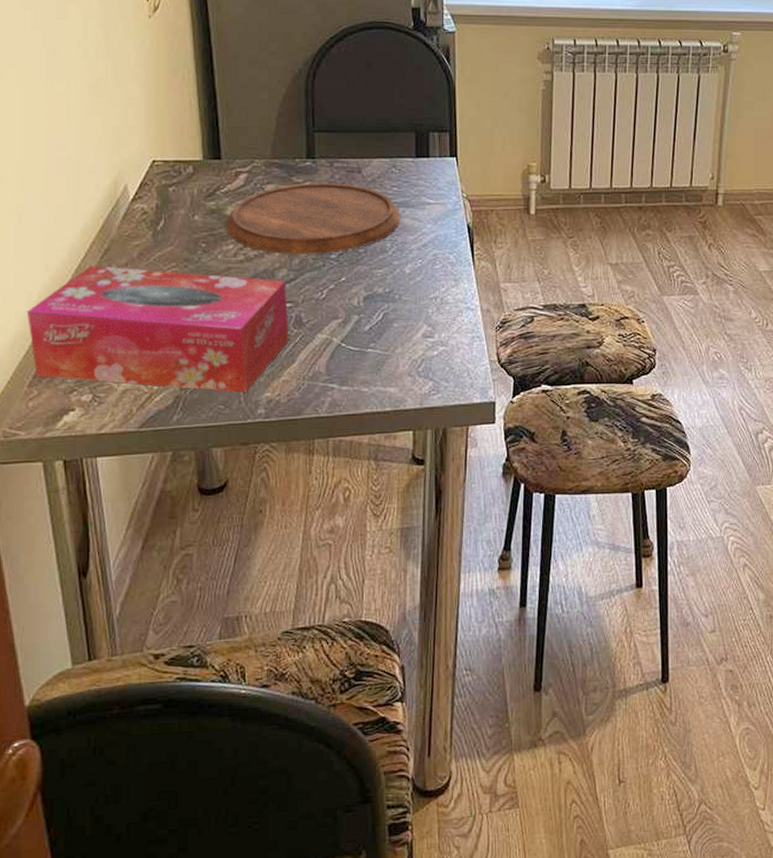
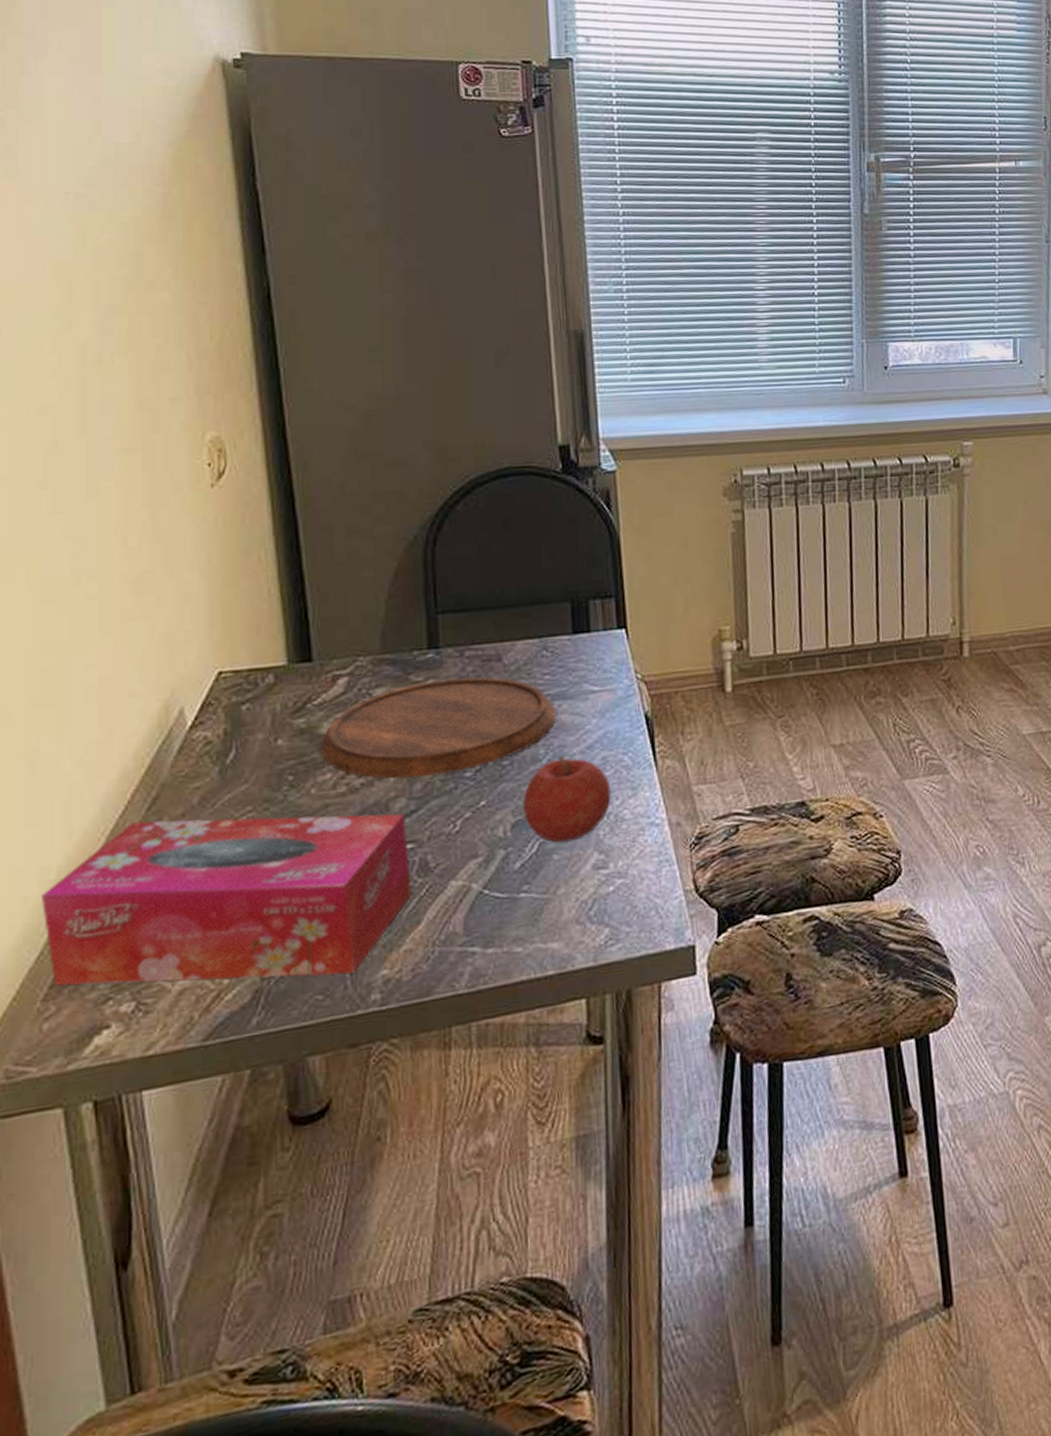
fruit: none [373,249,439,315] -> present [523,755,612,843]

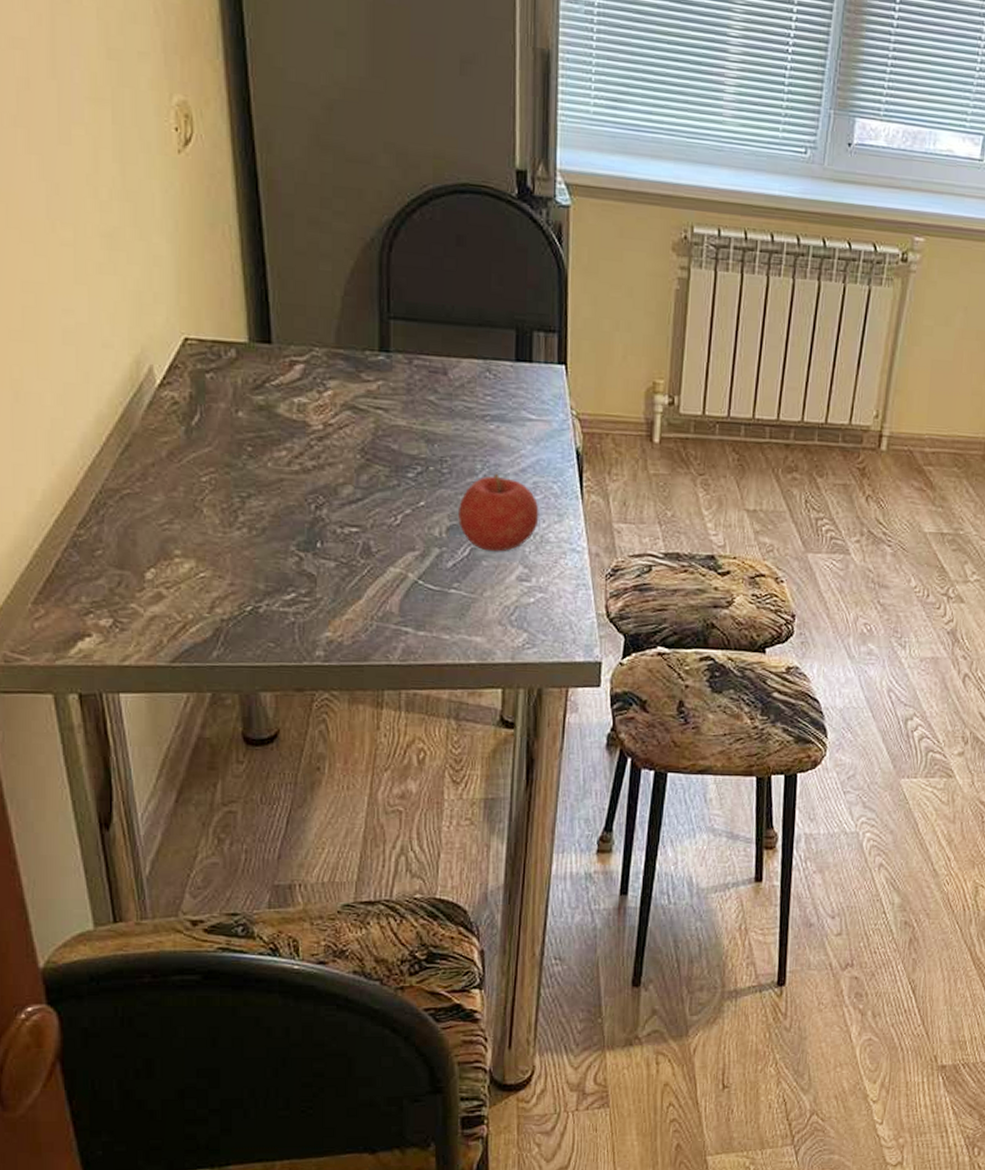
tissue box: present [40,813,412,987] -> none [28,463,355,630]
cutting board: present [321,676,557,779] -> none [278,382,495,471]

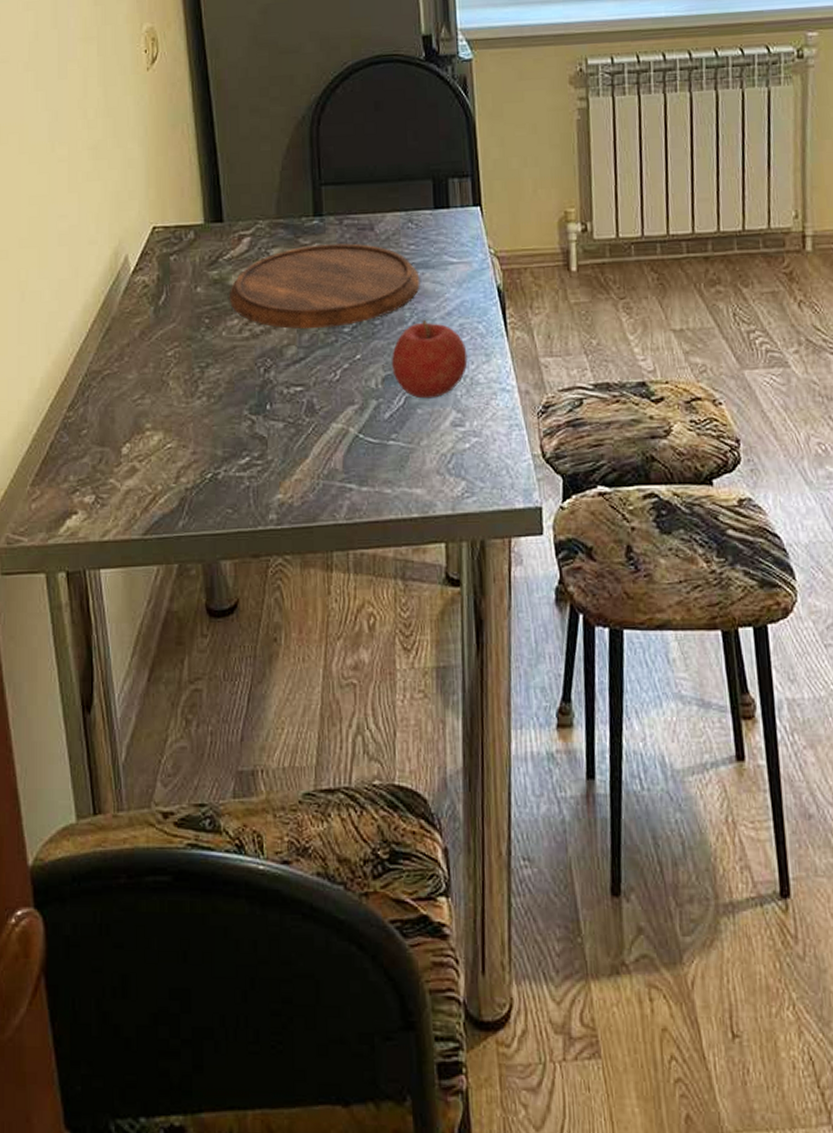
cutting board: none [278,382,495,471] -> present [230,242,420,329]

